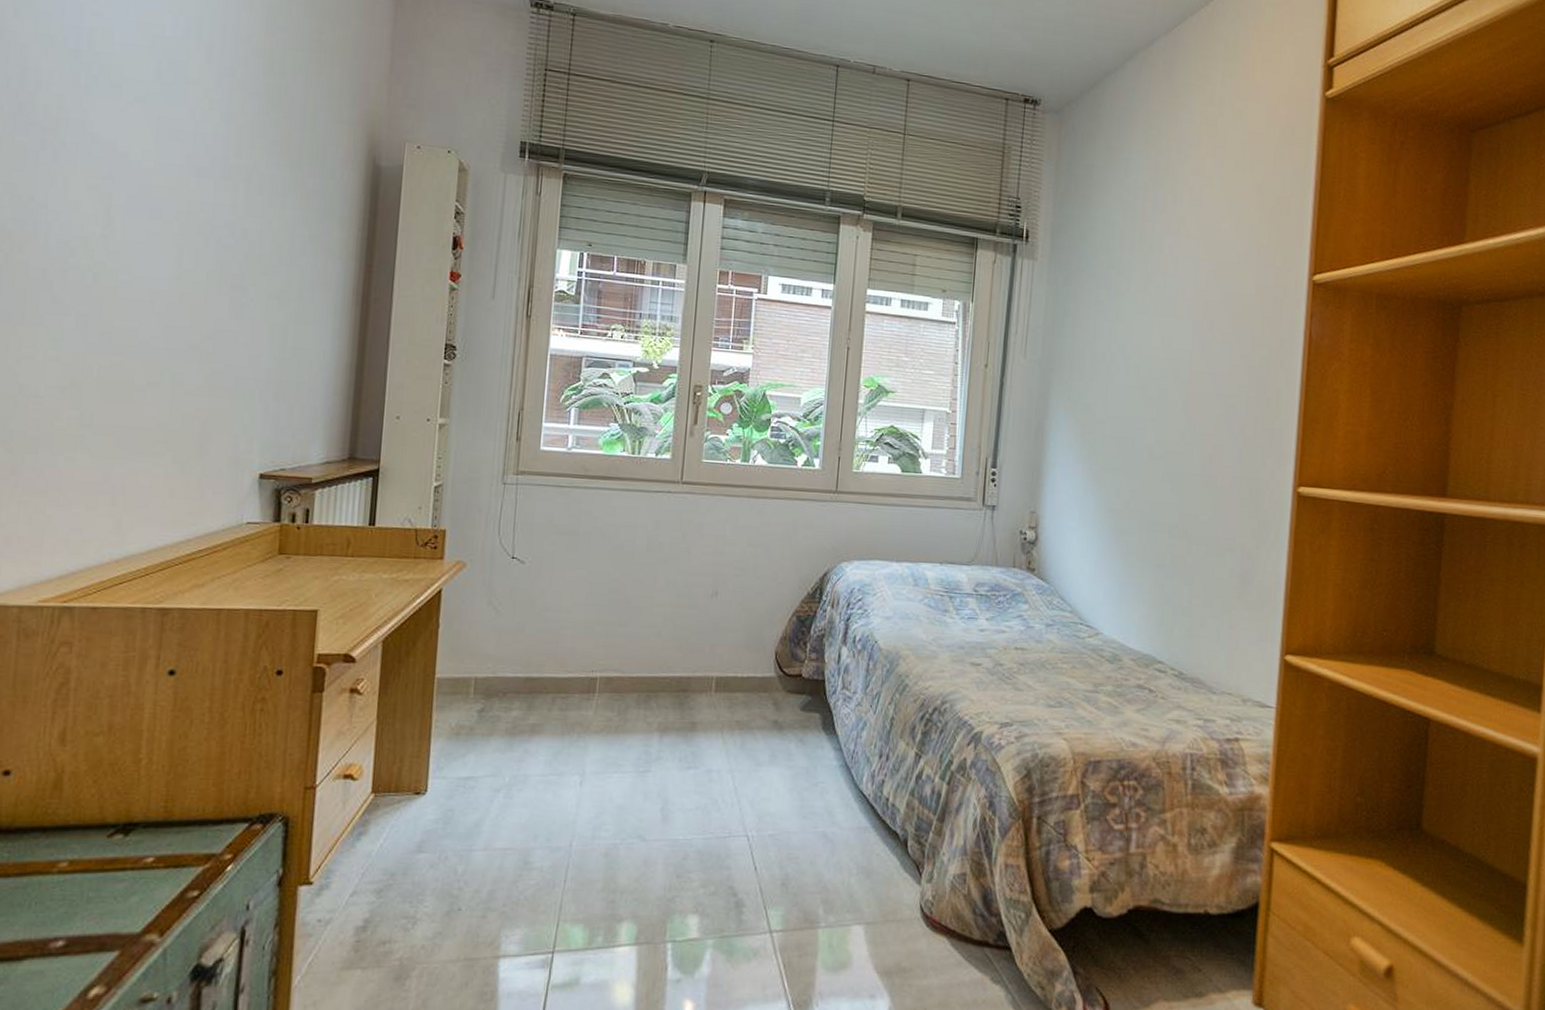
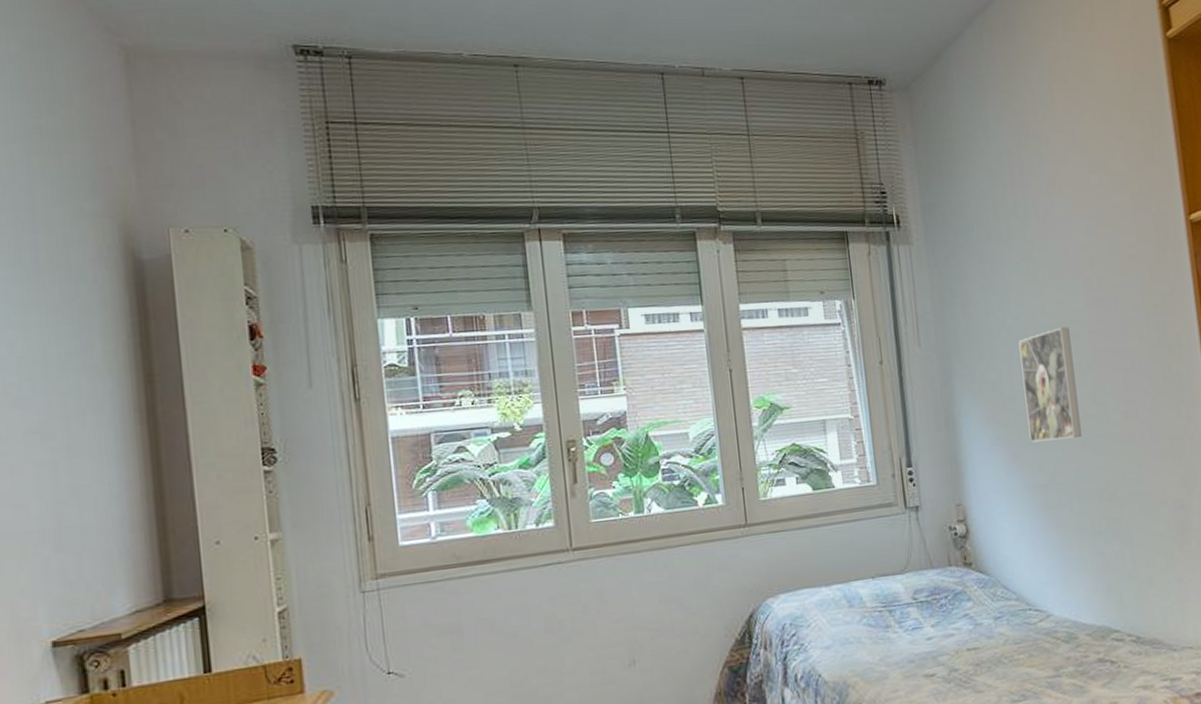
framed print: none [1112,363,1171,471] -> present [1018,327,1082,443]

